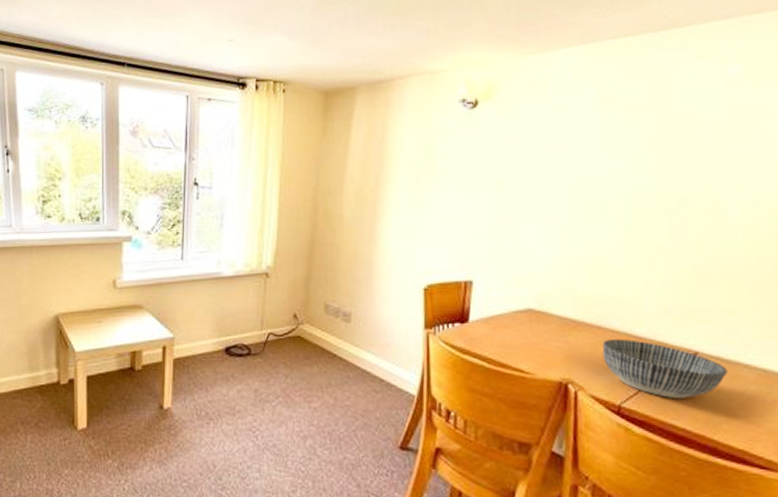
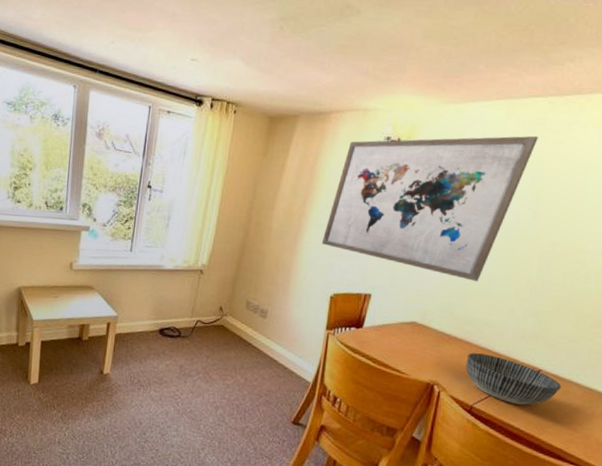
wall art: none [403,79,639,253] -> present [321,135,538,281]

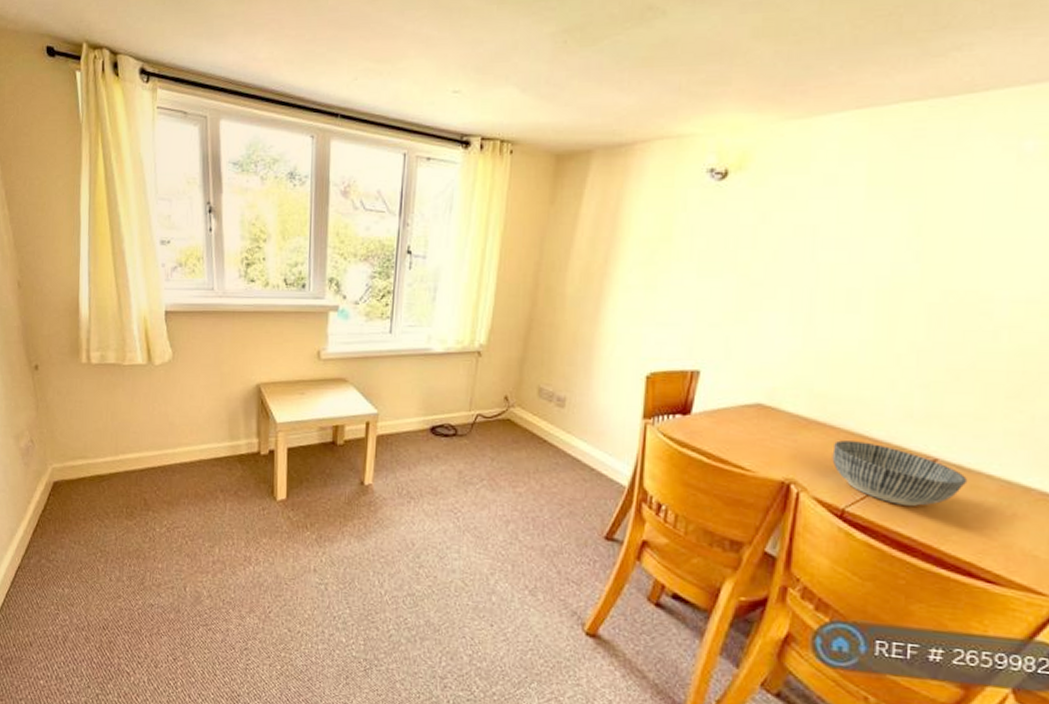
wall art: present [321,135,538,281] -> none [630,152,917,347]

